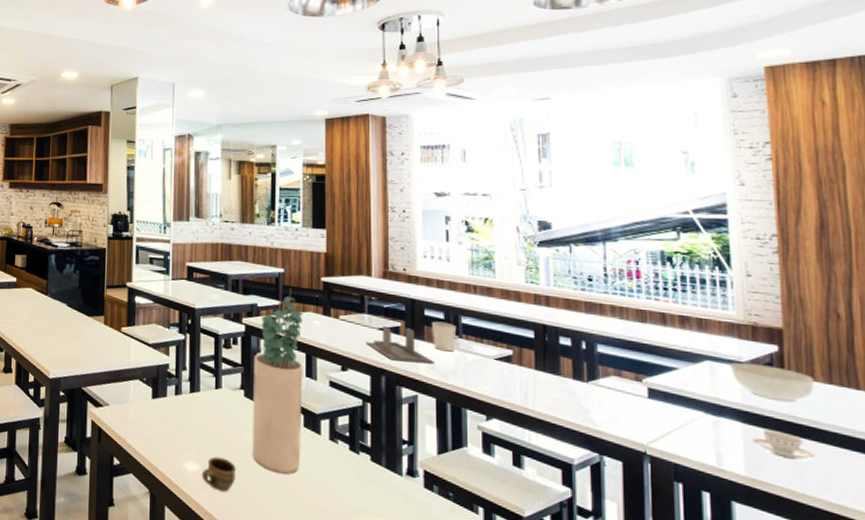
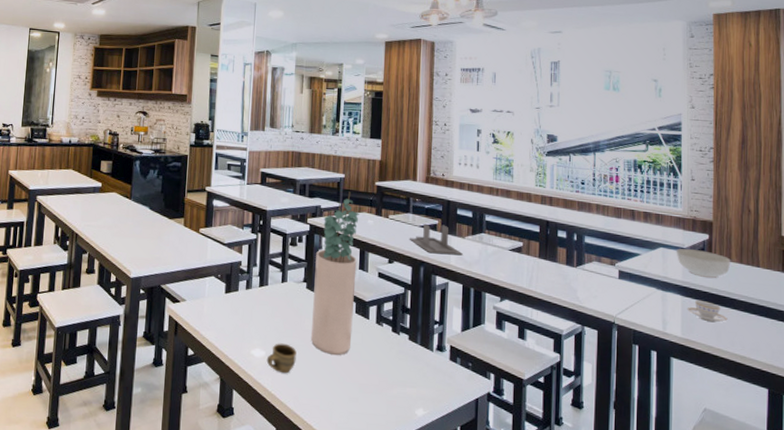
cup: present [431,321,460,352] -> none [462,219,484,245]

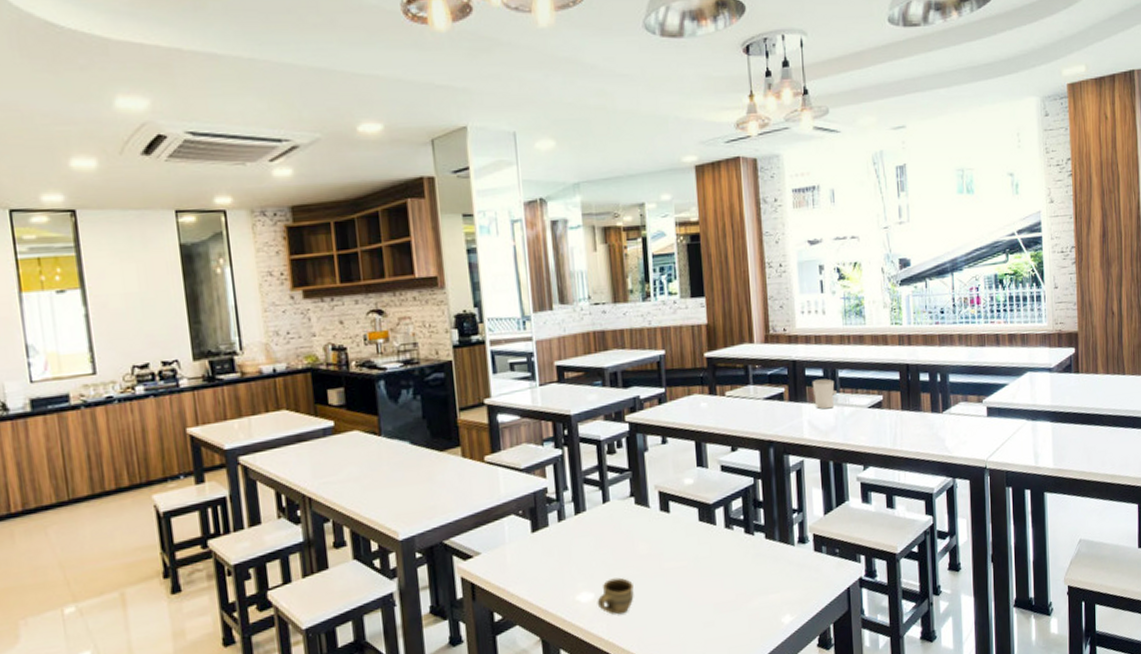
vase: present [310,192,359,355] -> none [641,371,699,578]
napkin holder: present [410,223,463,256] -> none [754,391,817,430]
cup: none [462,219,484,245] -> present [812,378,838,410]
bowl: present [676,248,731,279] -> none [1043,367,1098,398]
teacup: present [687,301,728,323] -> none [1057,423,1097,445]

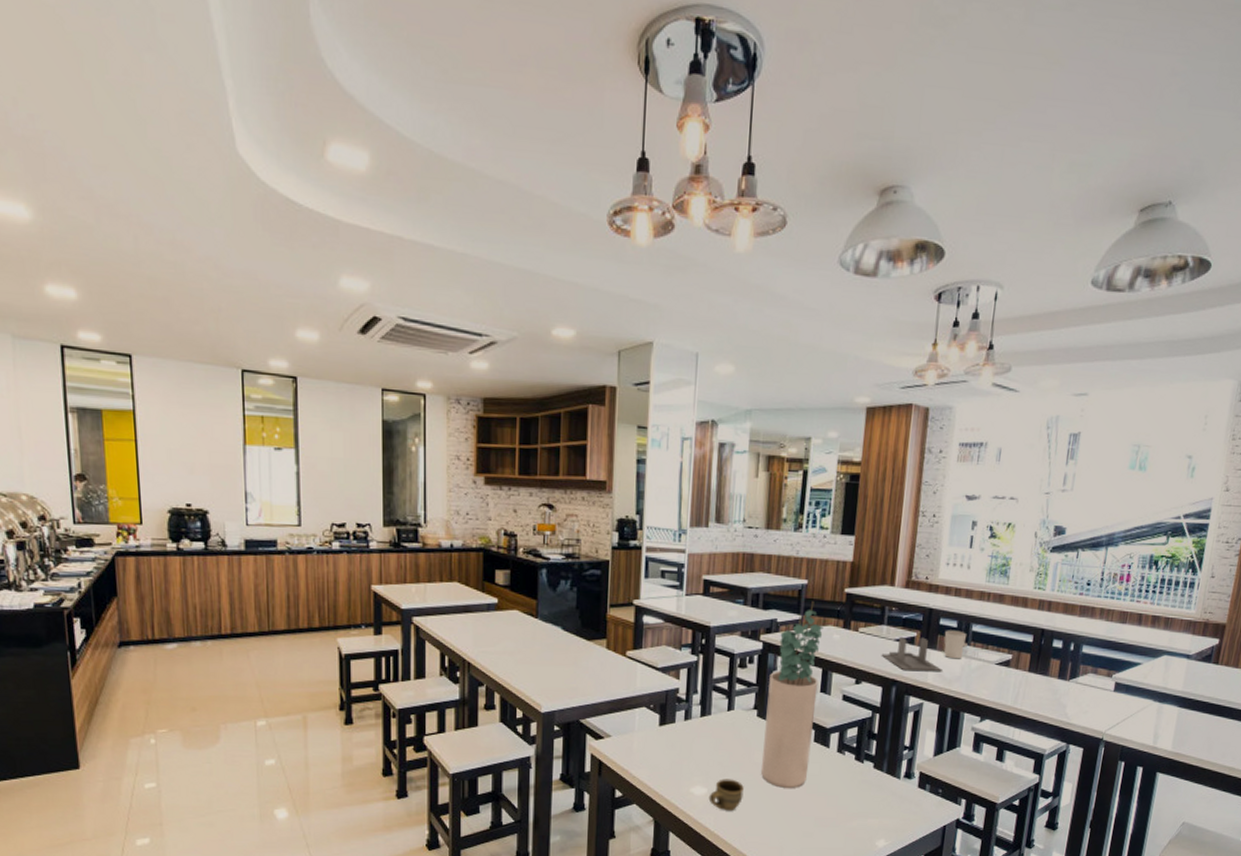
vase: none [641,371,699,578] -> present [760,601,823,788]
napkin holder: none [754,391,817,430] -> present [882,636,942,672]

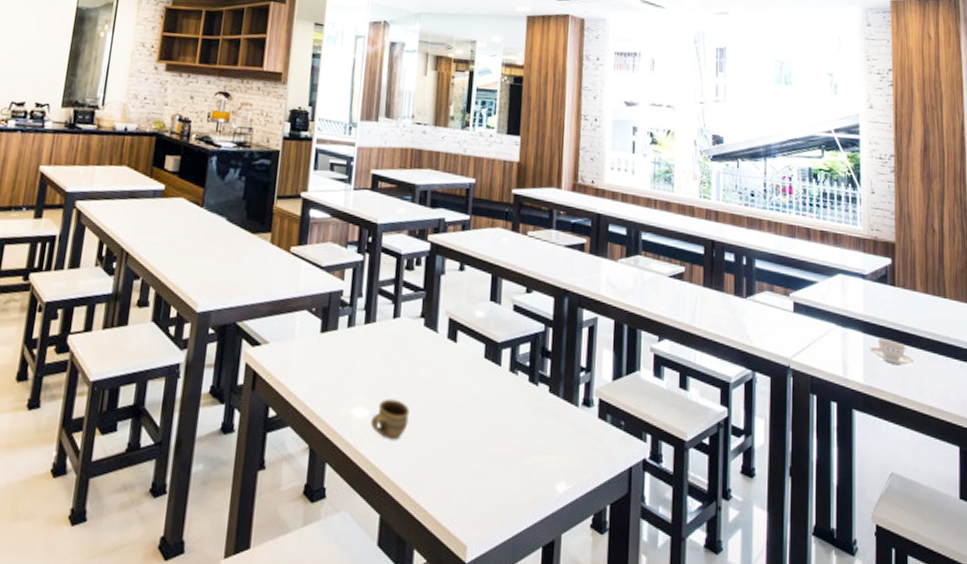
vase: present [760,601,823,788] -> none [427,201,492,414]
napkin holder: present [882,636,942,672] -> none [552,242,615,283]
cup: present [944,630,969,659] -> none [614,237,640,270]
teacup: none [1182,712,1224,734] -> present [869,339,914,366]

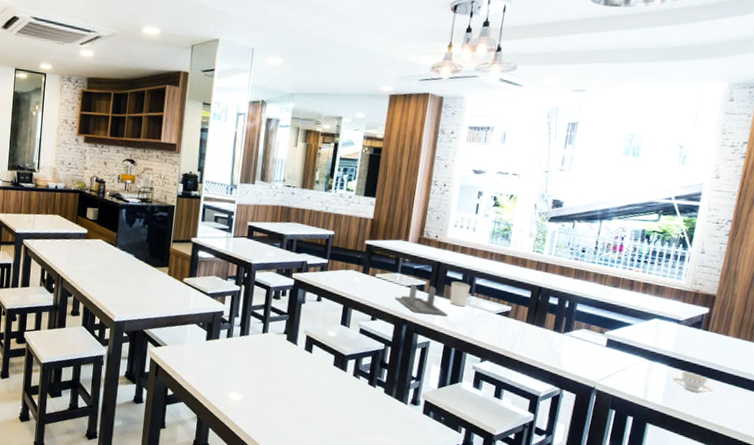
cup: present [370,399,409,440] -> none [242,389,273,417]
napkin holder: none [552,242,615,283] -> present [395,283,448,317]
cup: none [614,237,640,270] -> present [450,281,472,307]

